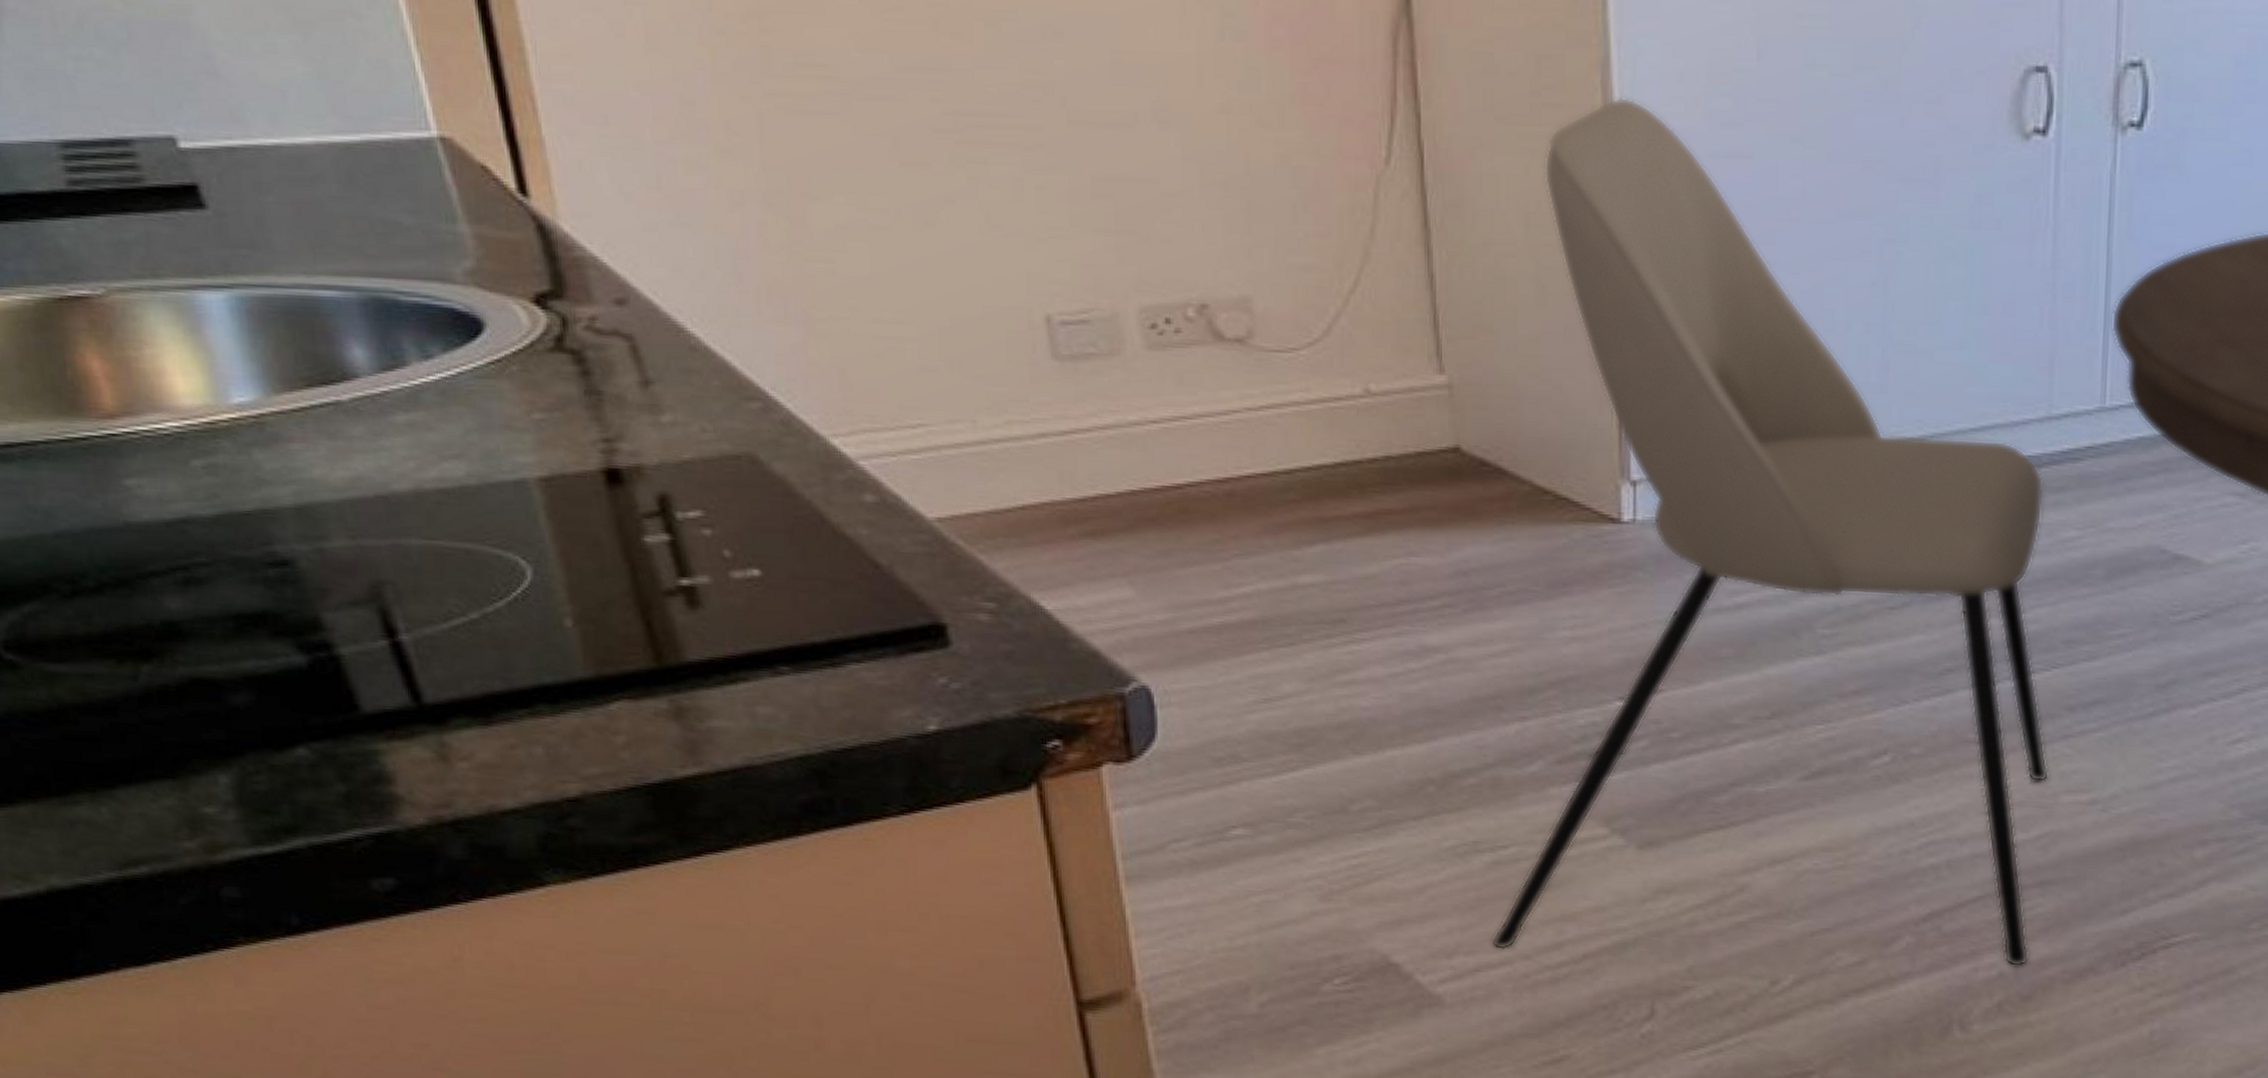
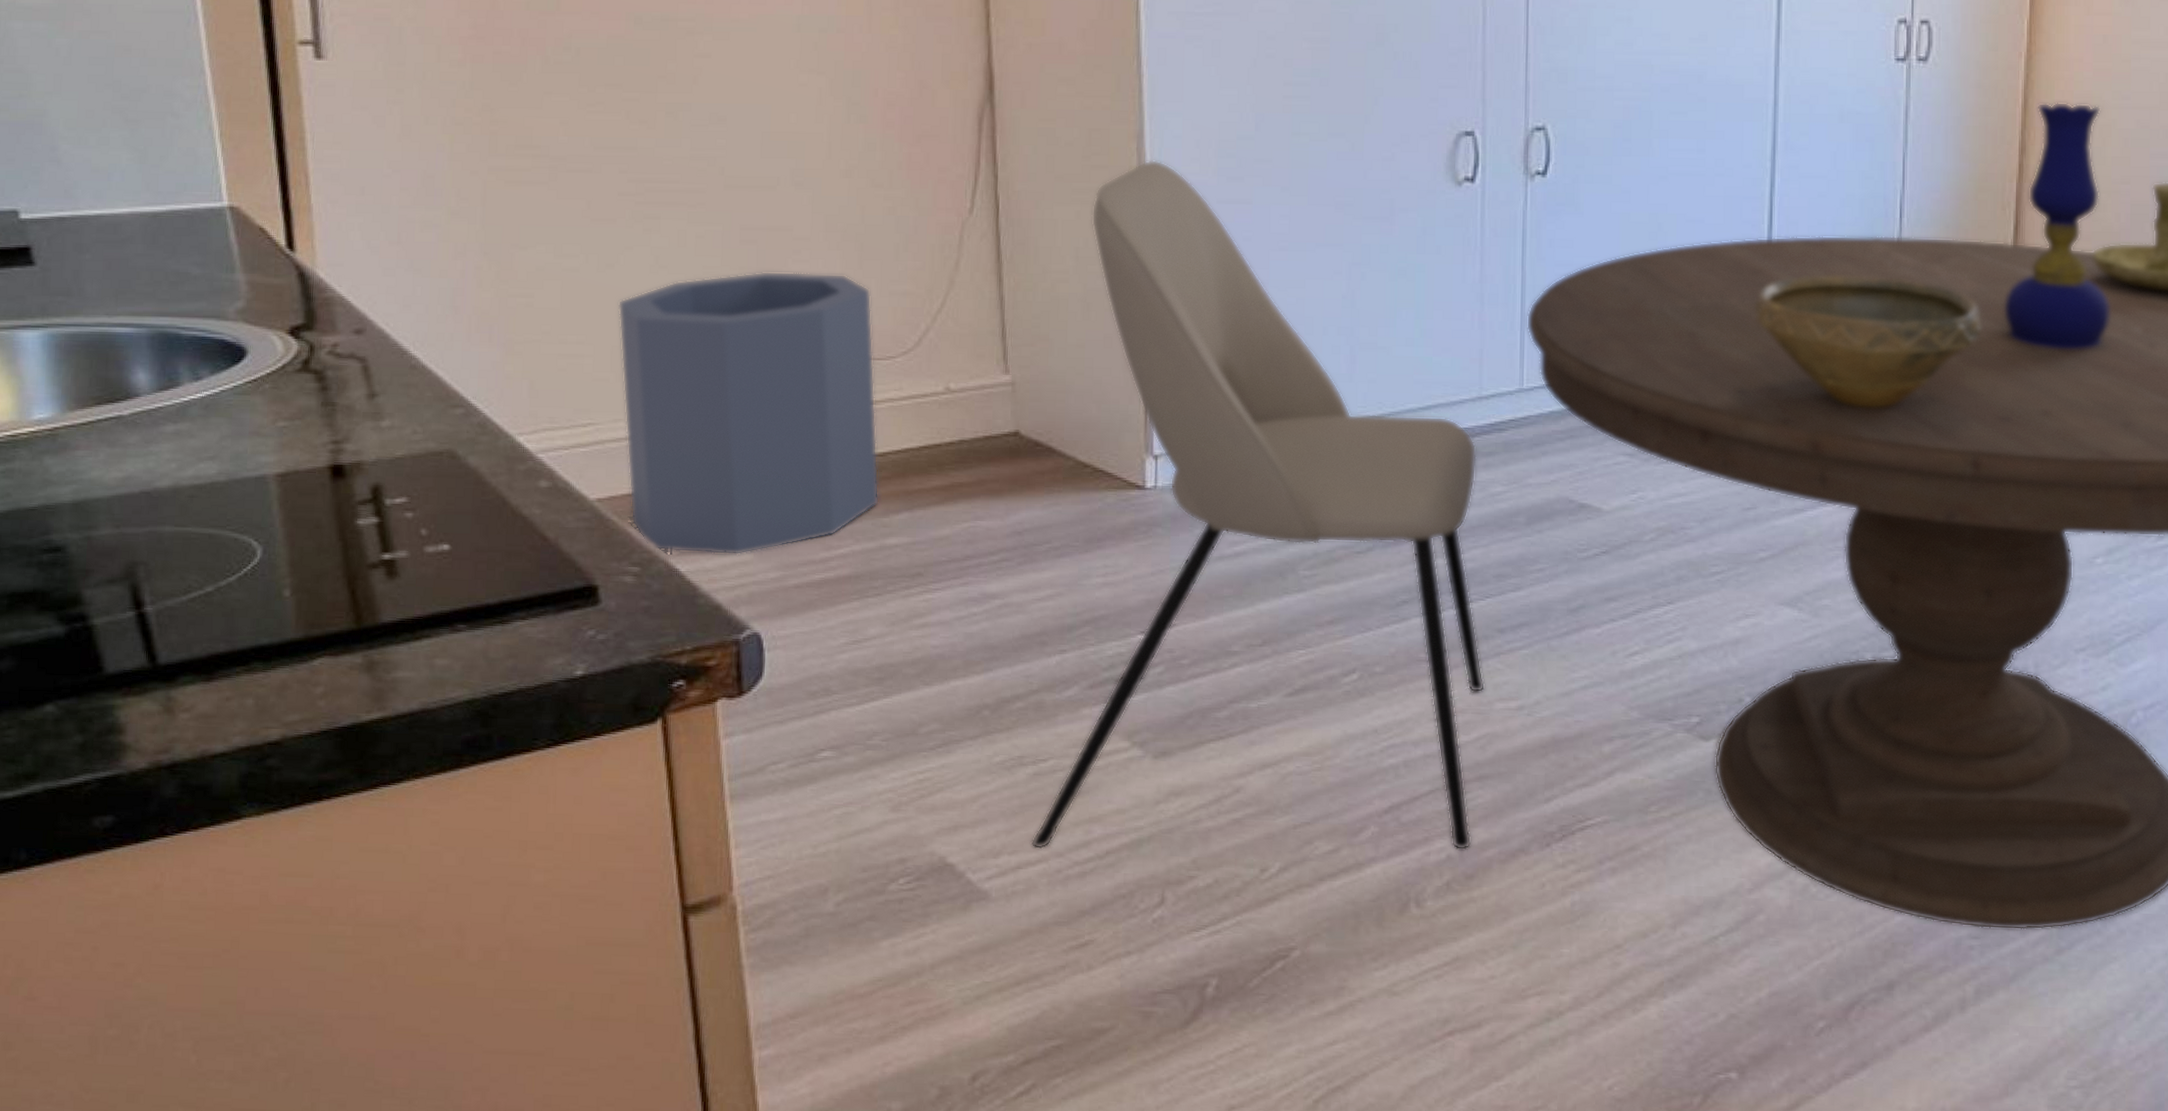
trash can: none [942,234,1289,592] -> present [617,271,880,556]

